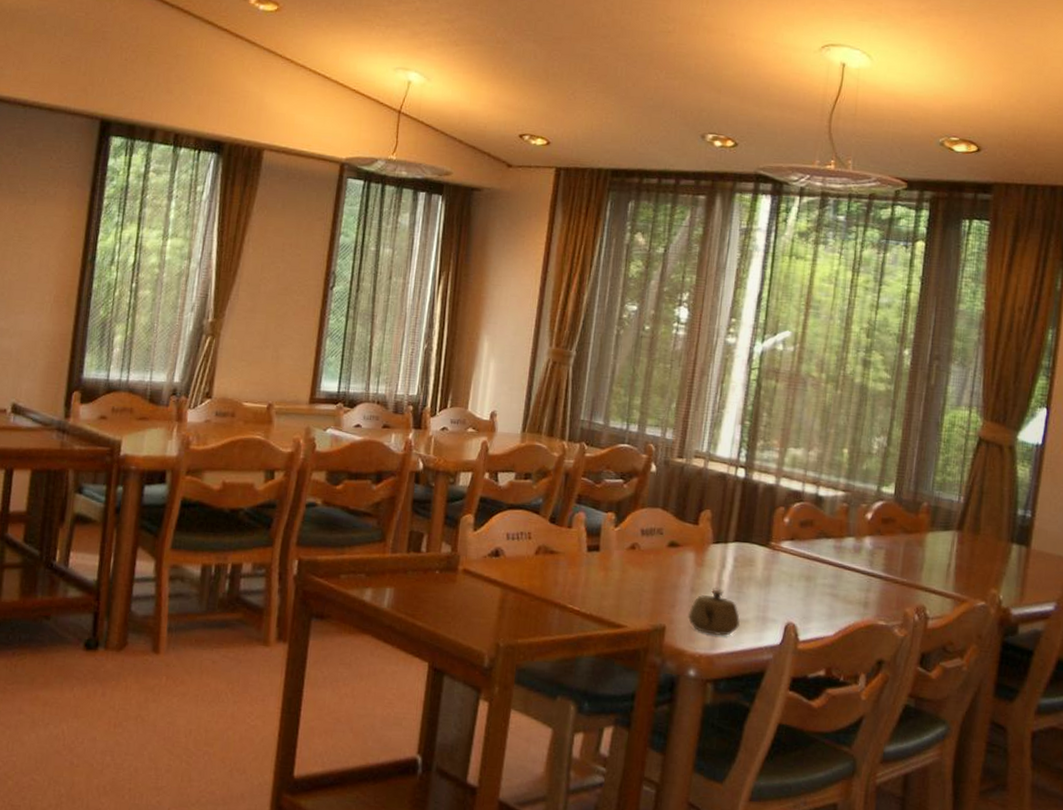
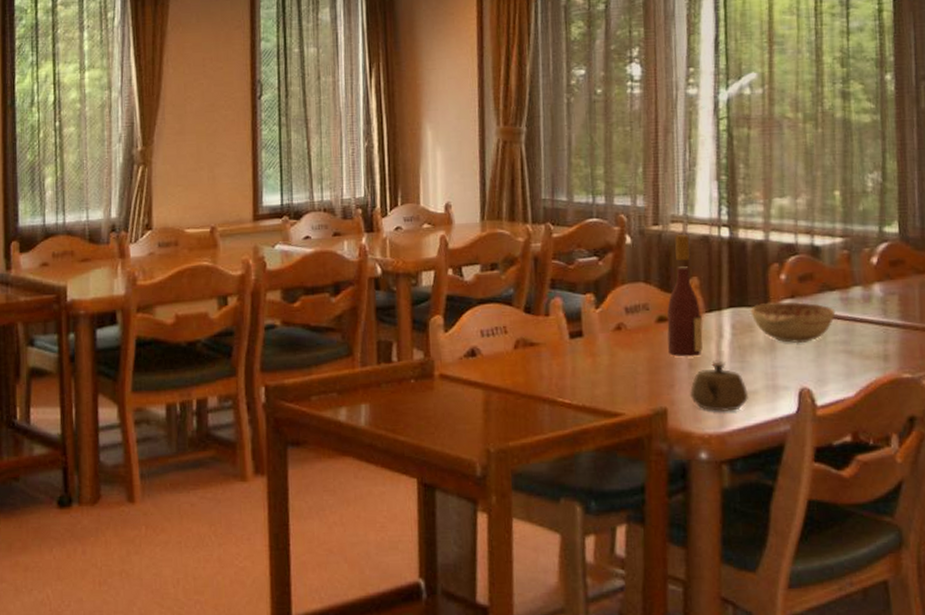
wine bottle: none [673,469,709,583] -> present [667,235,703,357]
decorative bowl: none [753,541,828,583] -> present [750,301,836,344]

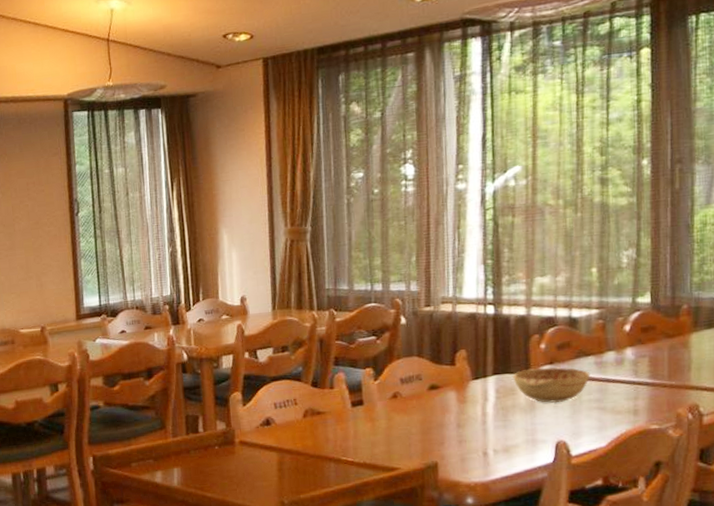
wine bottle: present [667,235,703,357] -> none [438,313,470,419]
teapot: present [689,361,748,411] -> none [457,421,510,463]

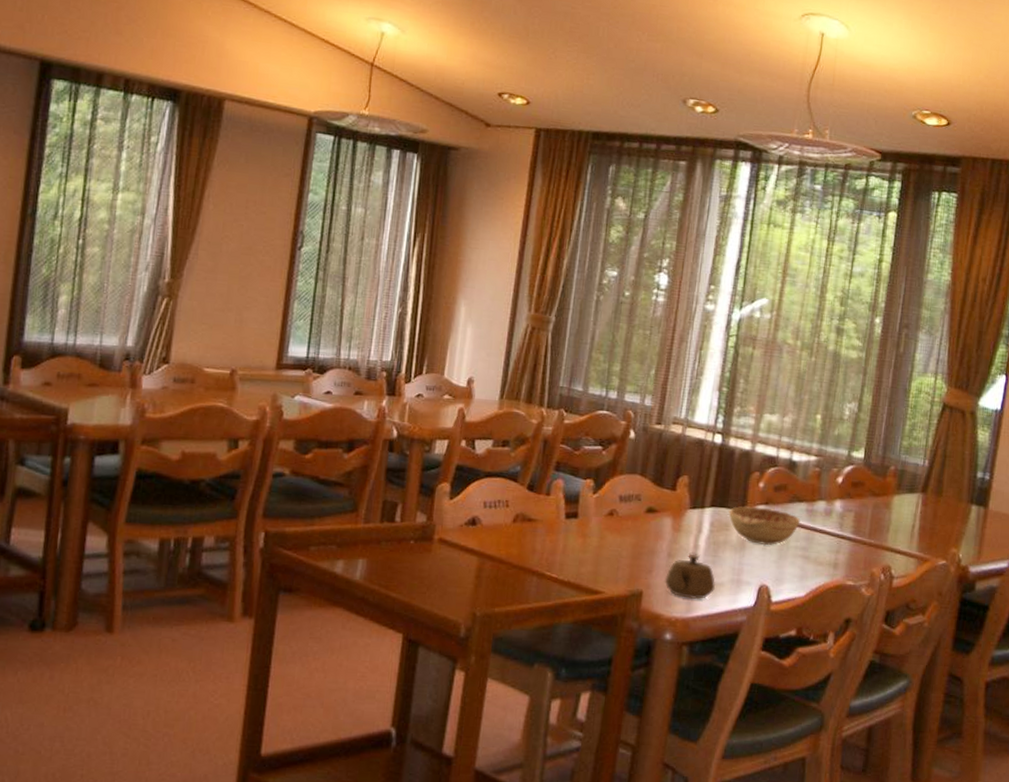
teapot: none [457,421,510,463] -> present [664,553,715,599]

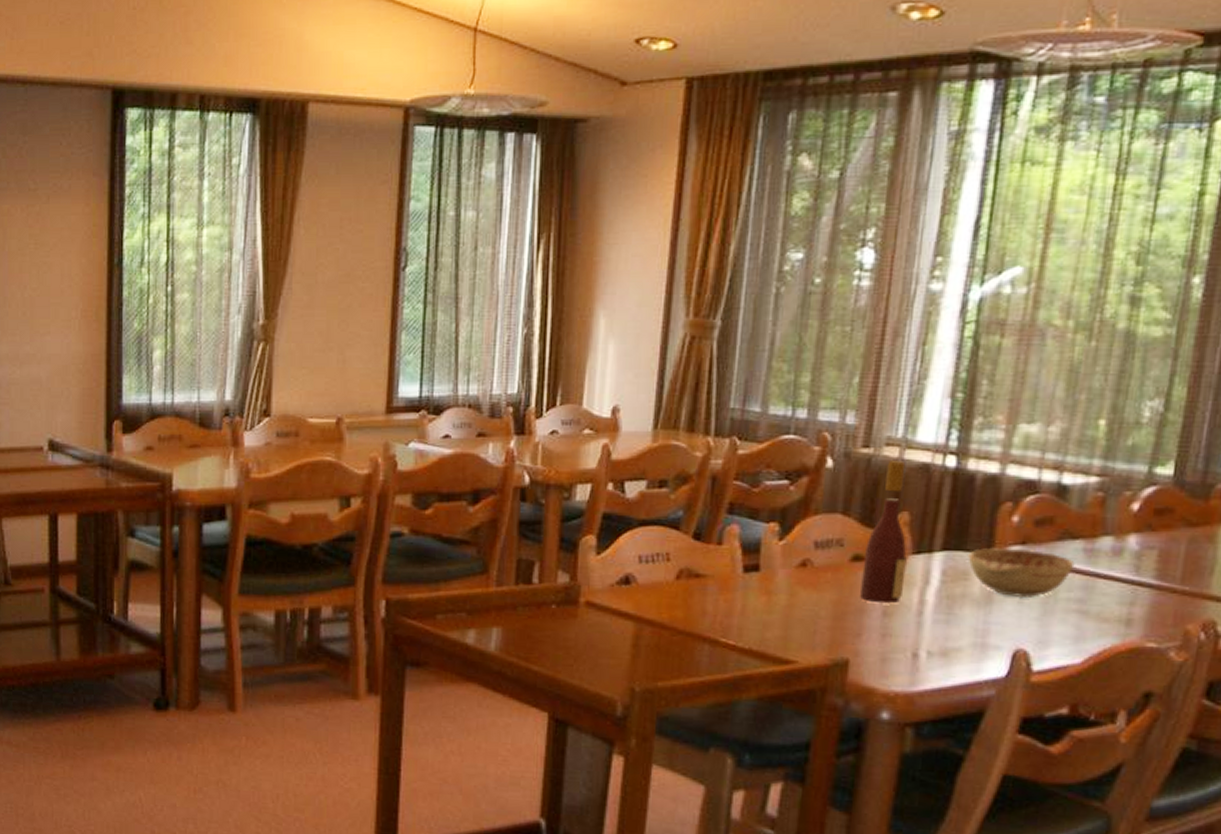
wine bottle: none [651,436,687,548] -> present [859,461,907,604]
teapot: present [664,553,715,599] -> none [878,611,950,669]

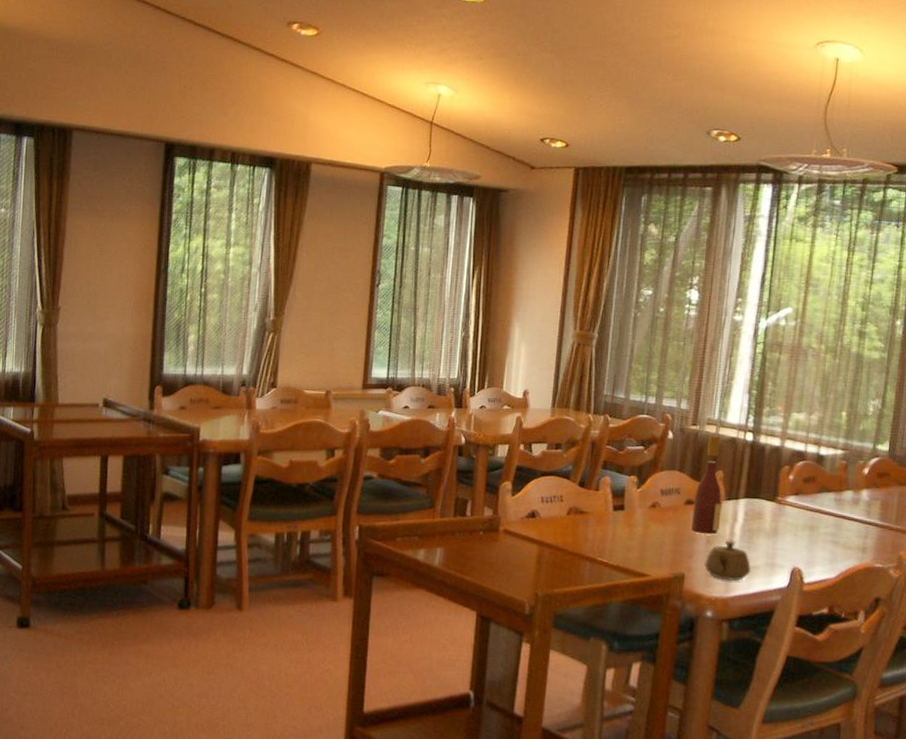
teapot: none [878,611,950,669] -> present [704,540,751,581]
decorative bowl: present [968,548,1075,599] -> none [761,497,829,532]

